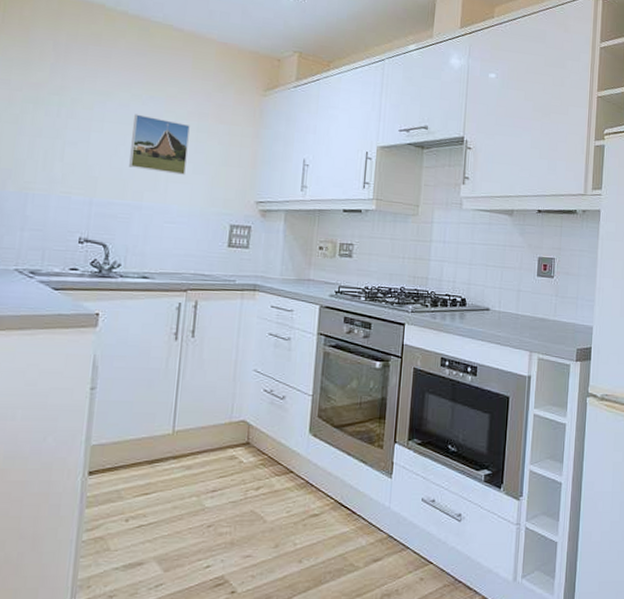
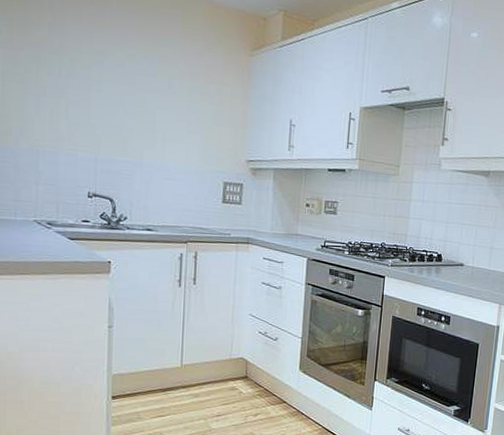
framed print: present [129,114,190,175] -> none [128,74,182,134]

